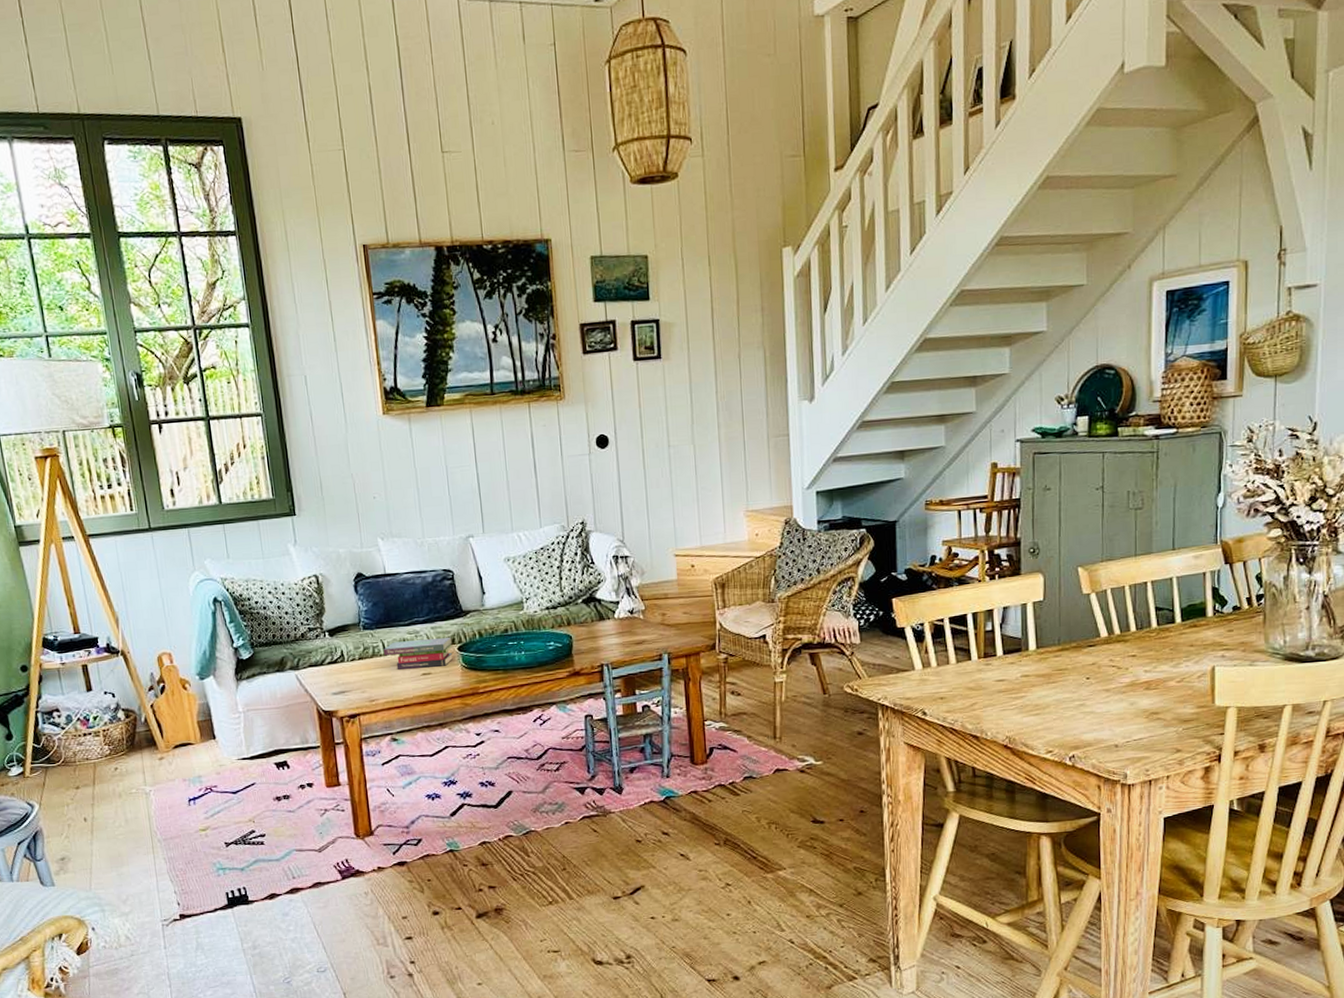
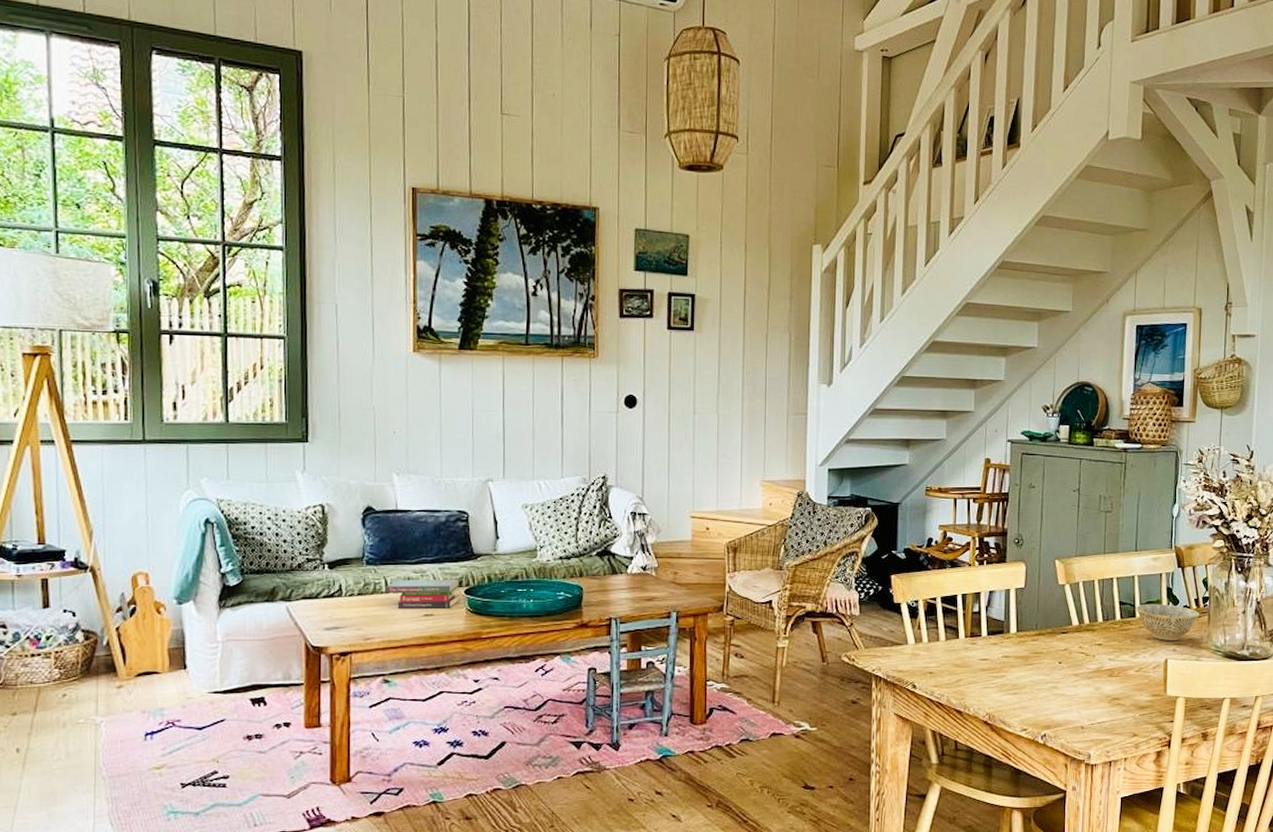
bowl: none [1175,606,1253,647] -> present [1135,603,1200,641]

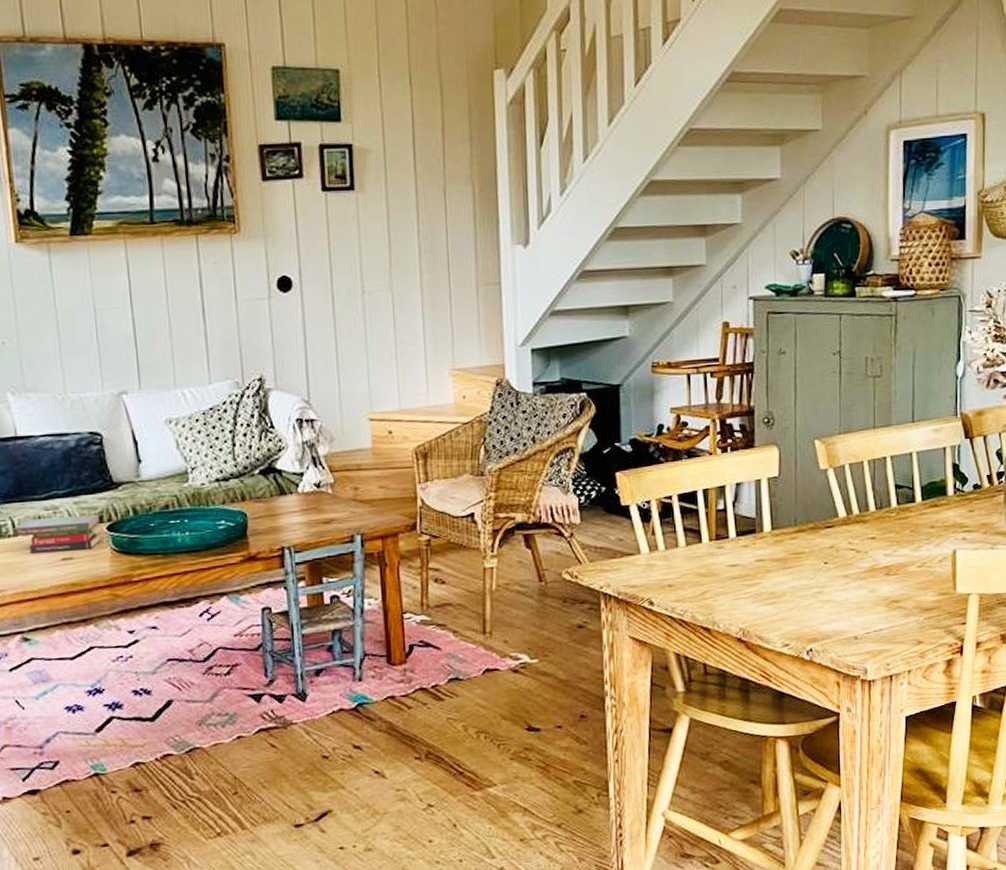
bowl: present [1135,603,1200,641] -> none [915,484,994,529]

